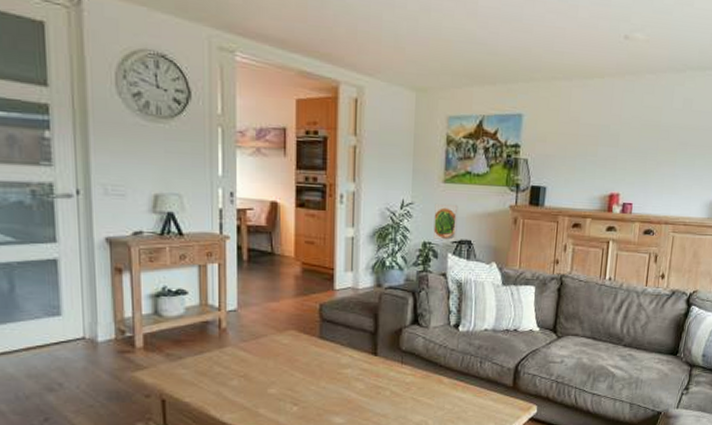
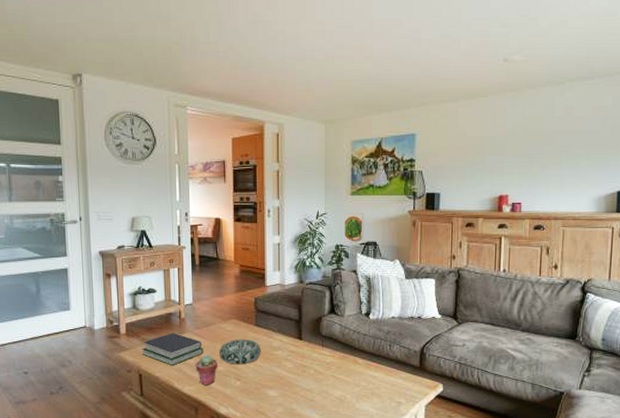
book: none [166,347,251,389] -> present [142,333,204,366]
potted succulent: none [239,373,269,412] -> present [195,354,218,386]
decorative bowl: none [272,354,326,386] -> present [219,338,261,365]

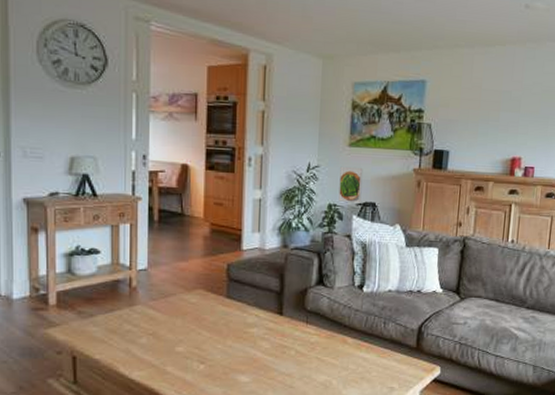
book: present [142,333,204,366] -> none [78,305,160,346]
potted succulent: present [195,354,218,386] -> none [148,331,177,370]
decorative bowl: present [219,338,261,365] -> none [180,313,232,345]

